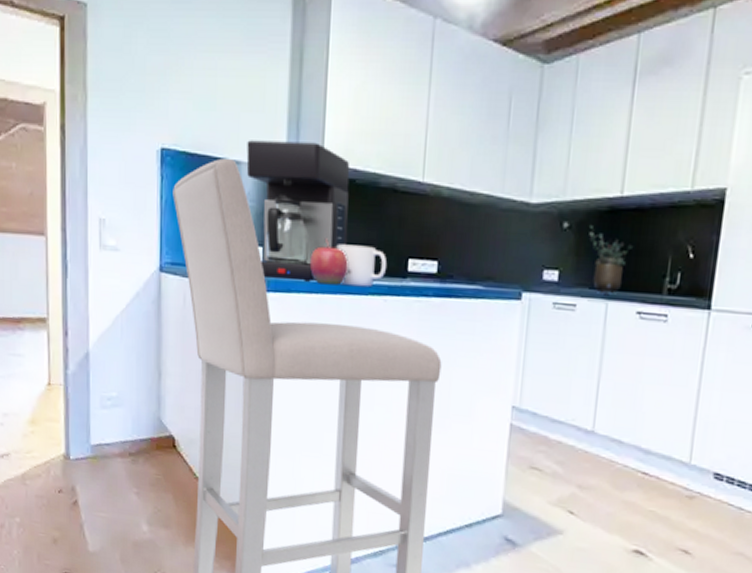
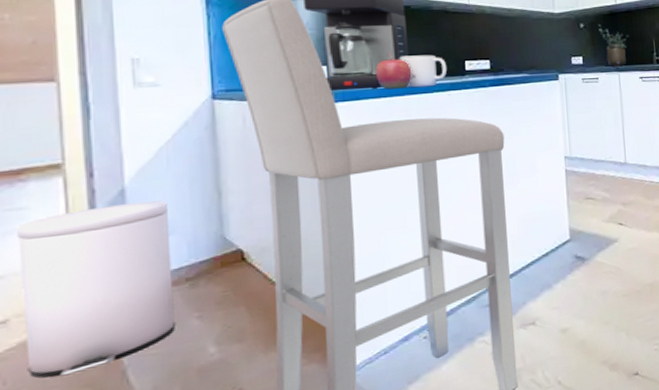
pedal bin: none [17,366,120,516] -> present [17,200,177,378]

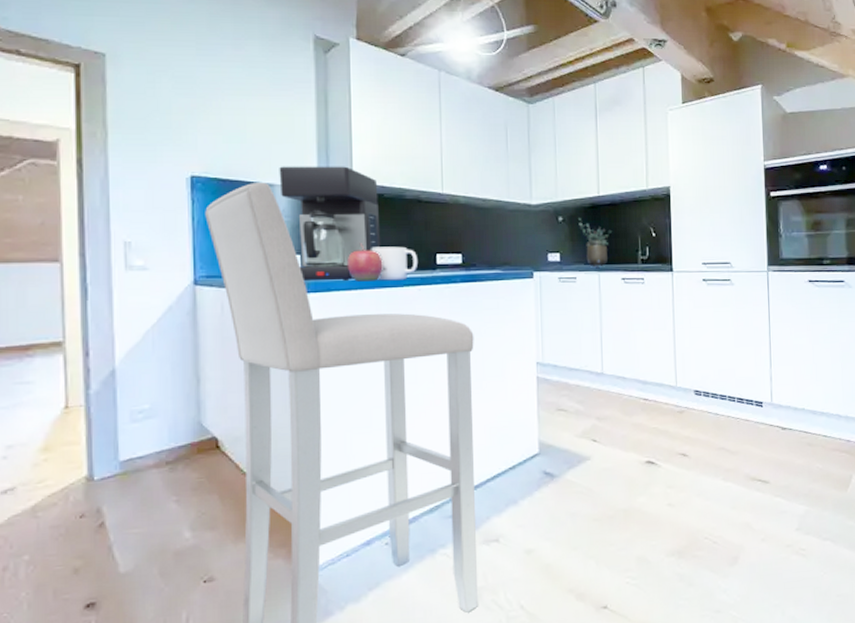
pedal bin: present [17,200,177,378] -> none [25,382,157,547]

